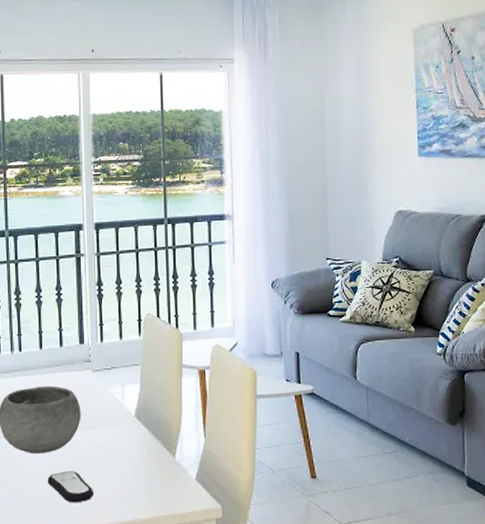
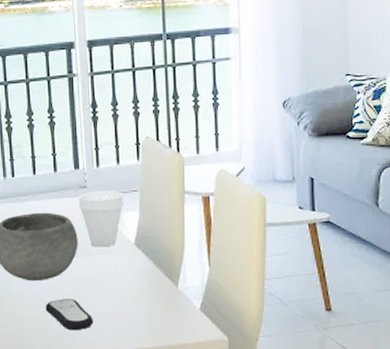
cup: none [83,364,125,419] -> present [79,190,124,247]

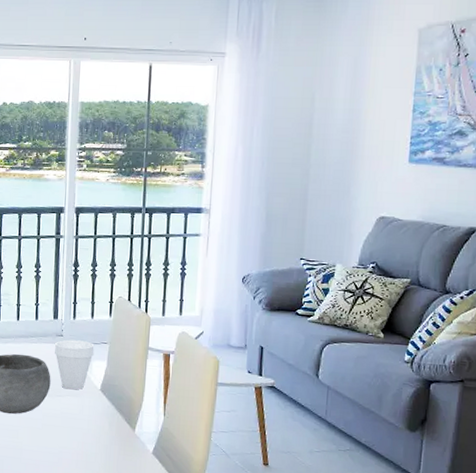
remote control: present [45,298,94,331] -> none [16,432,58,461]

